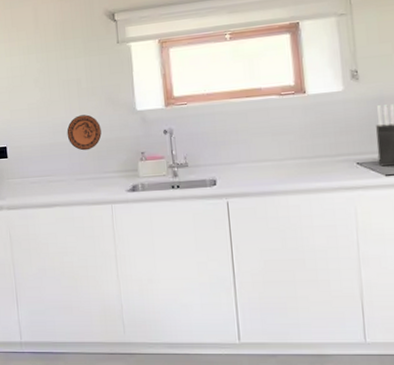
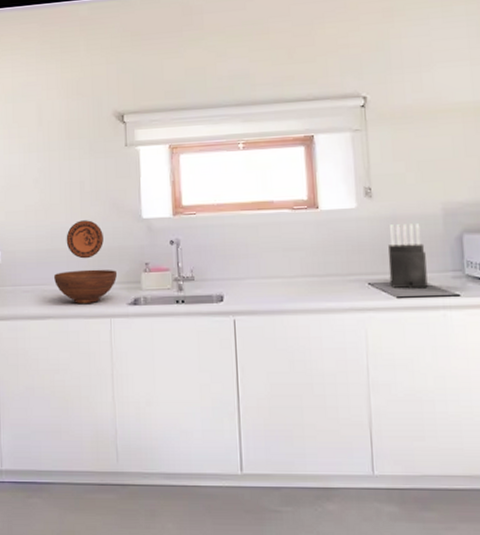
fruit bowl: none [58,159,116,192] -> present [54,269,118,303]

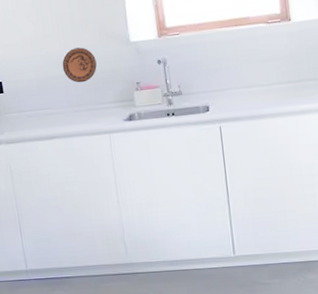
fruit bowl: present [54,269,118,303] -> none [55,91,113,123]

